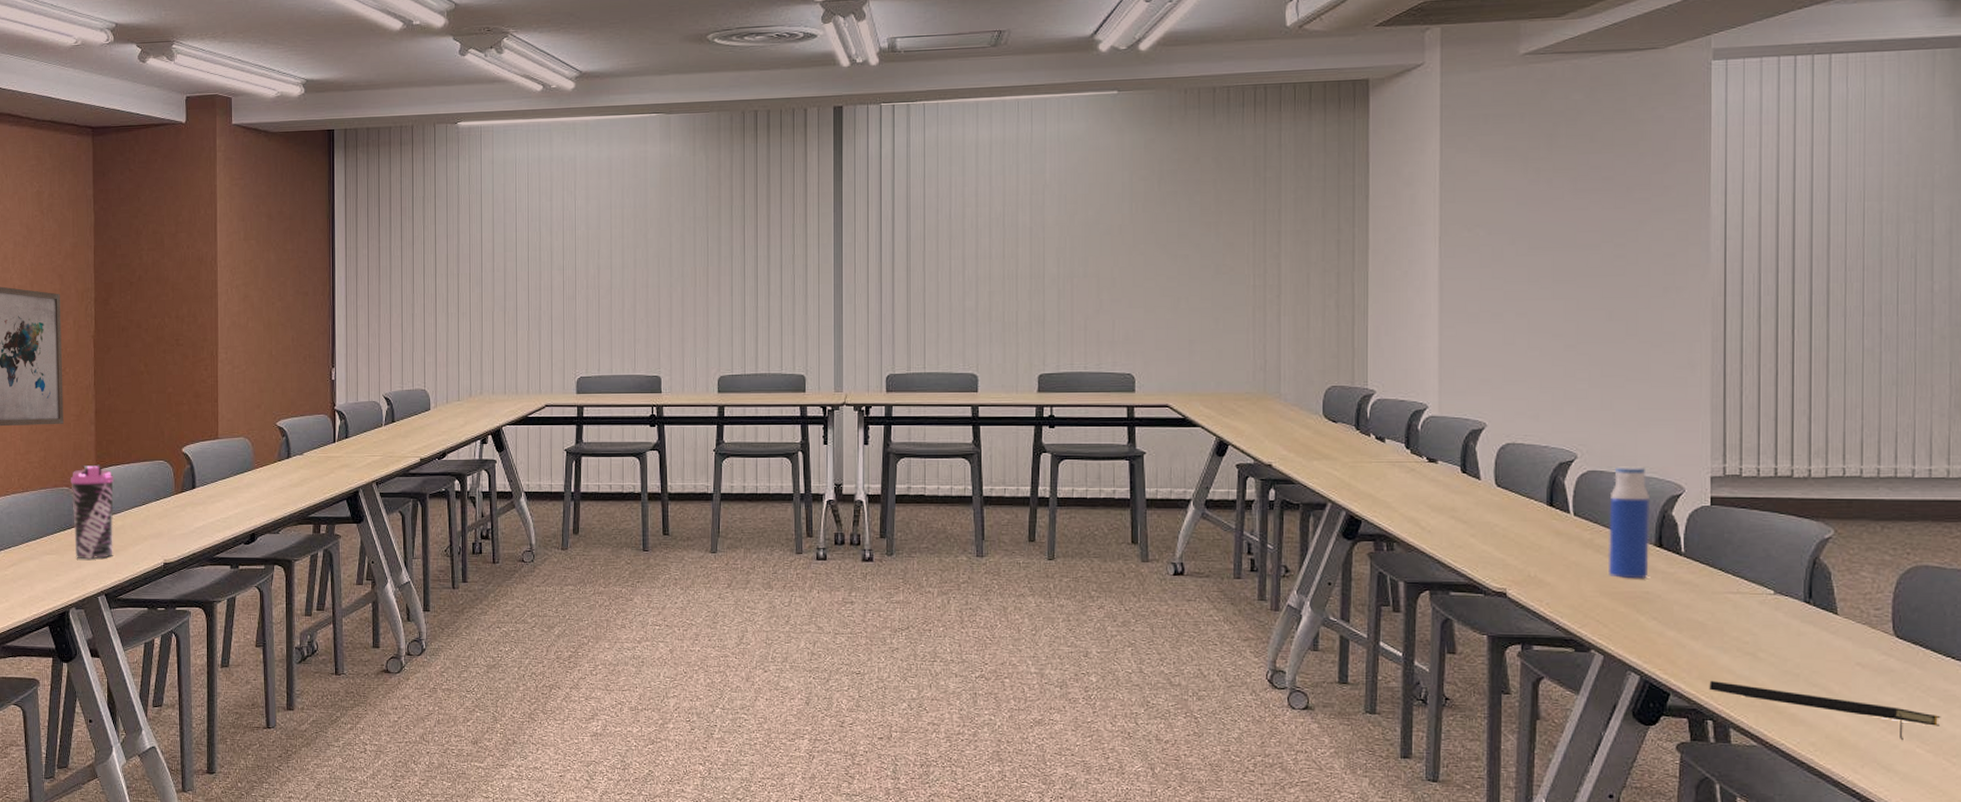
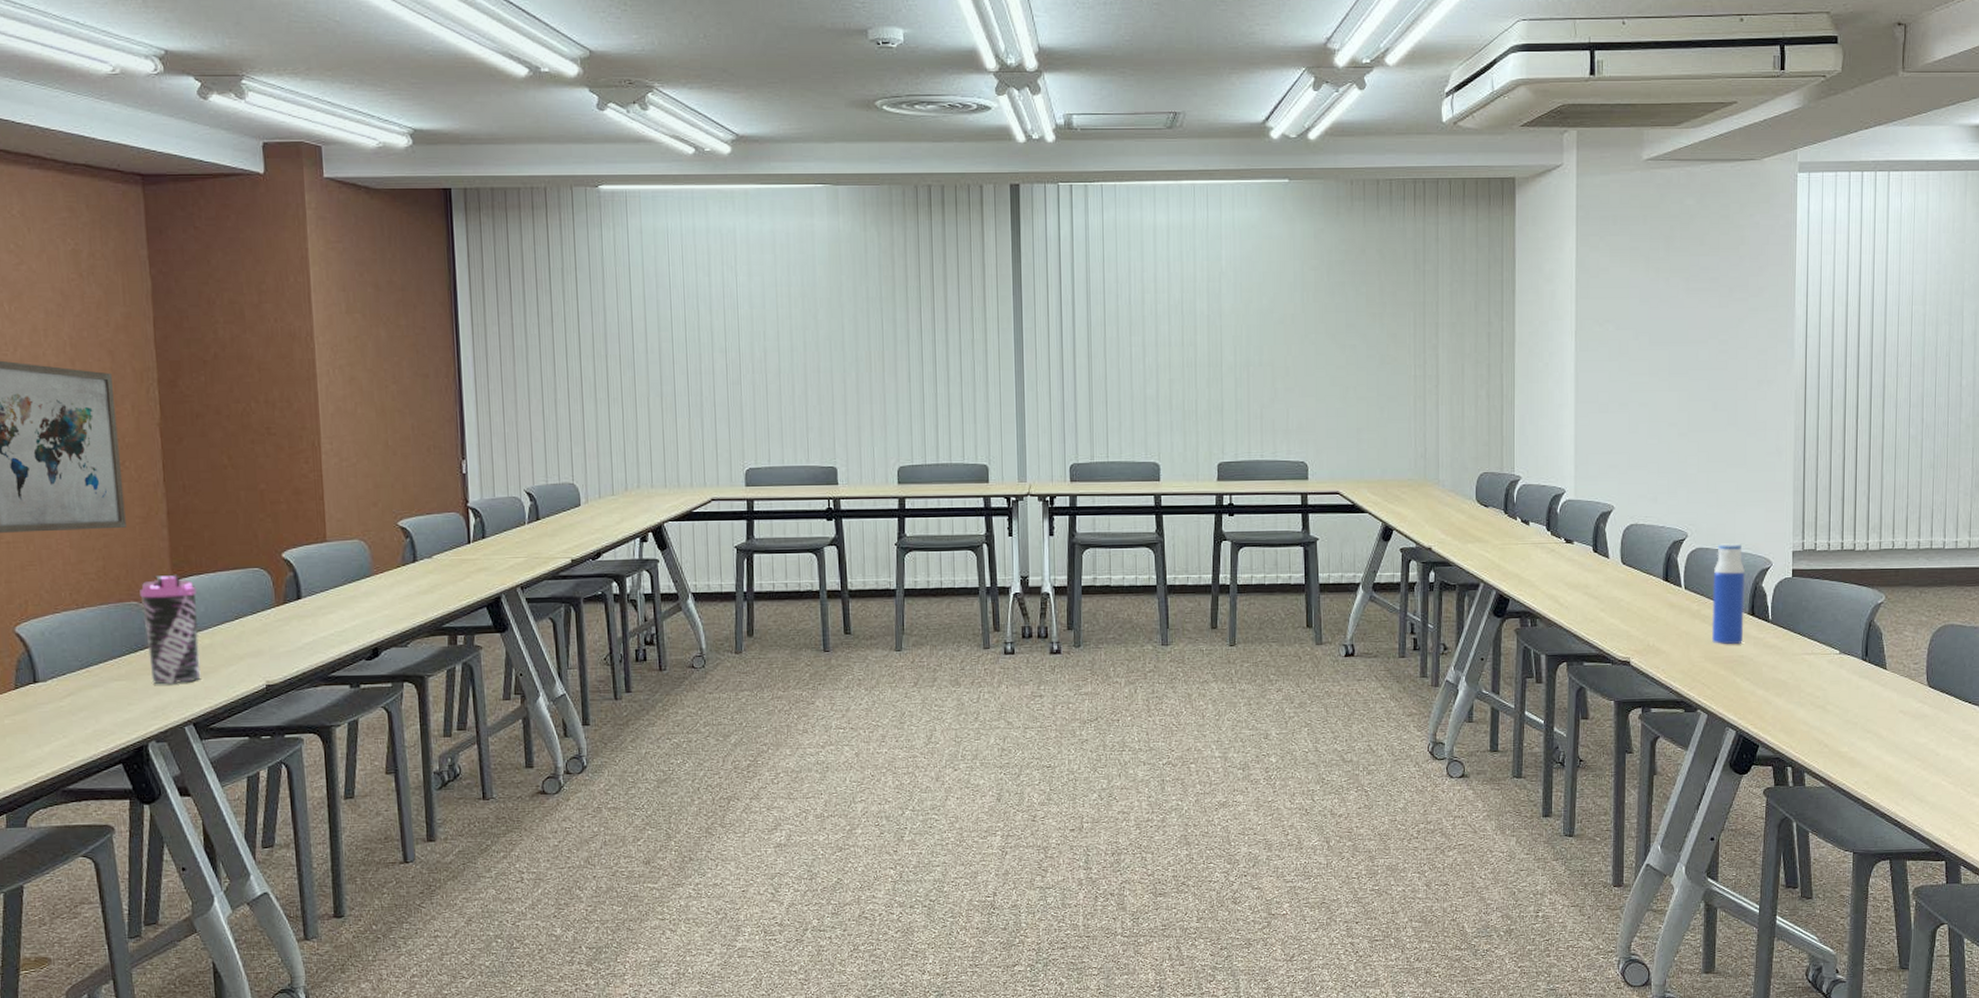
notepad: present [1709,680,1941,741] -> none [1789,731,1960,776]

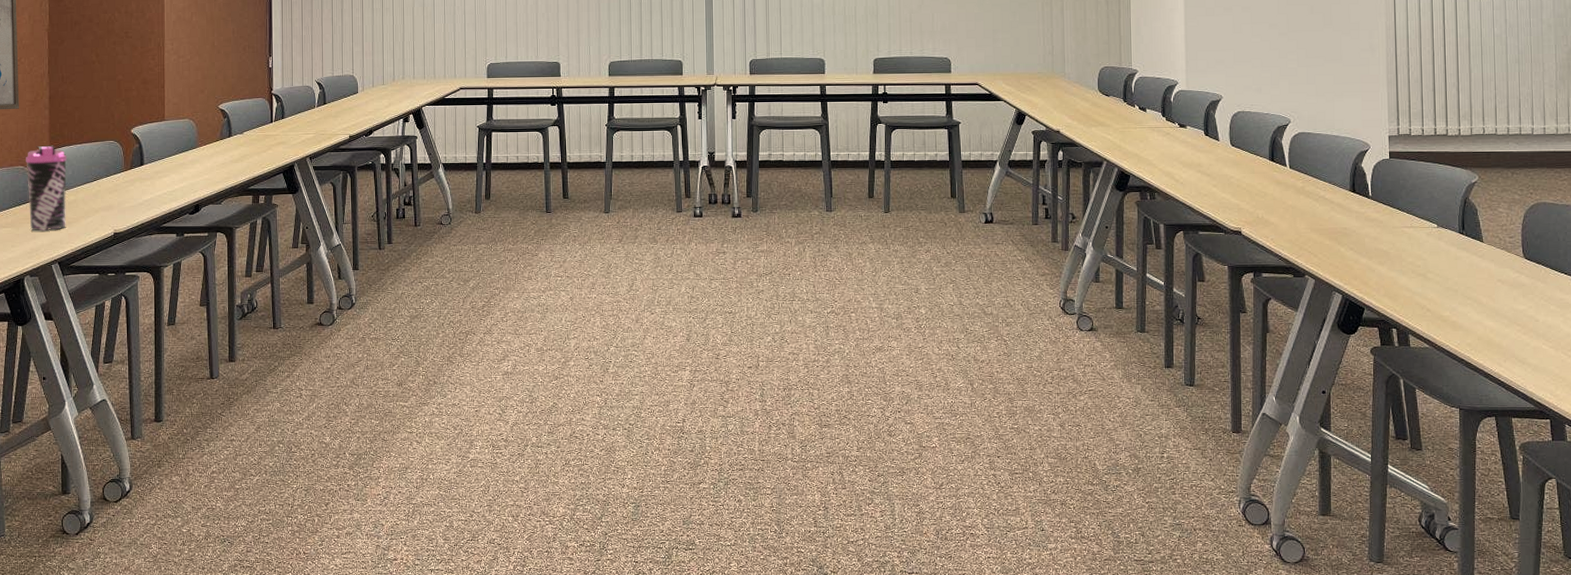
water bottle: present [1711,543,1746,645] -> none [1315,129,1346,218]

